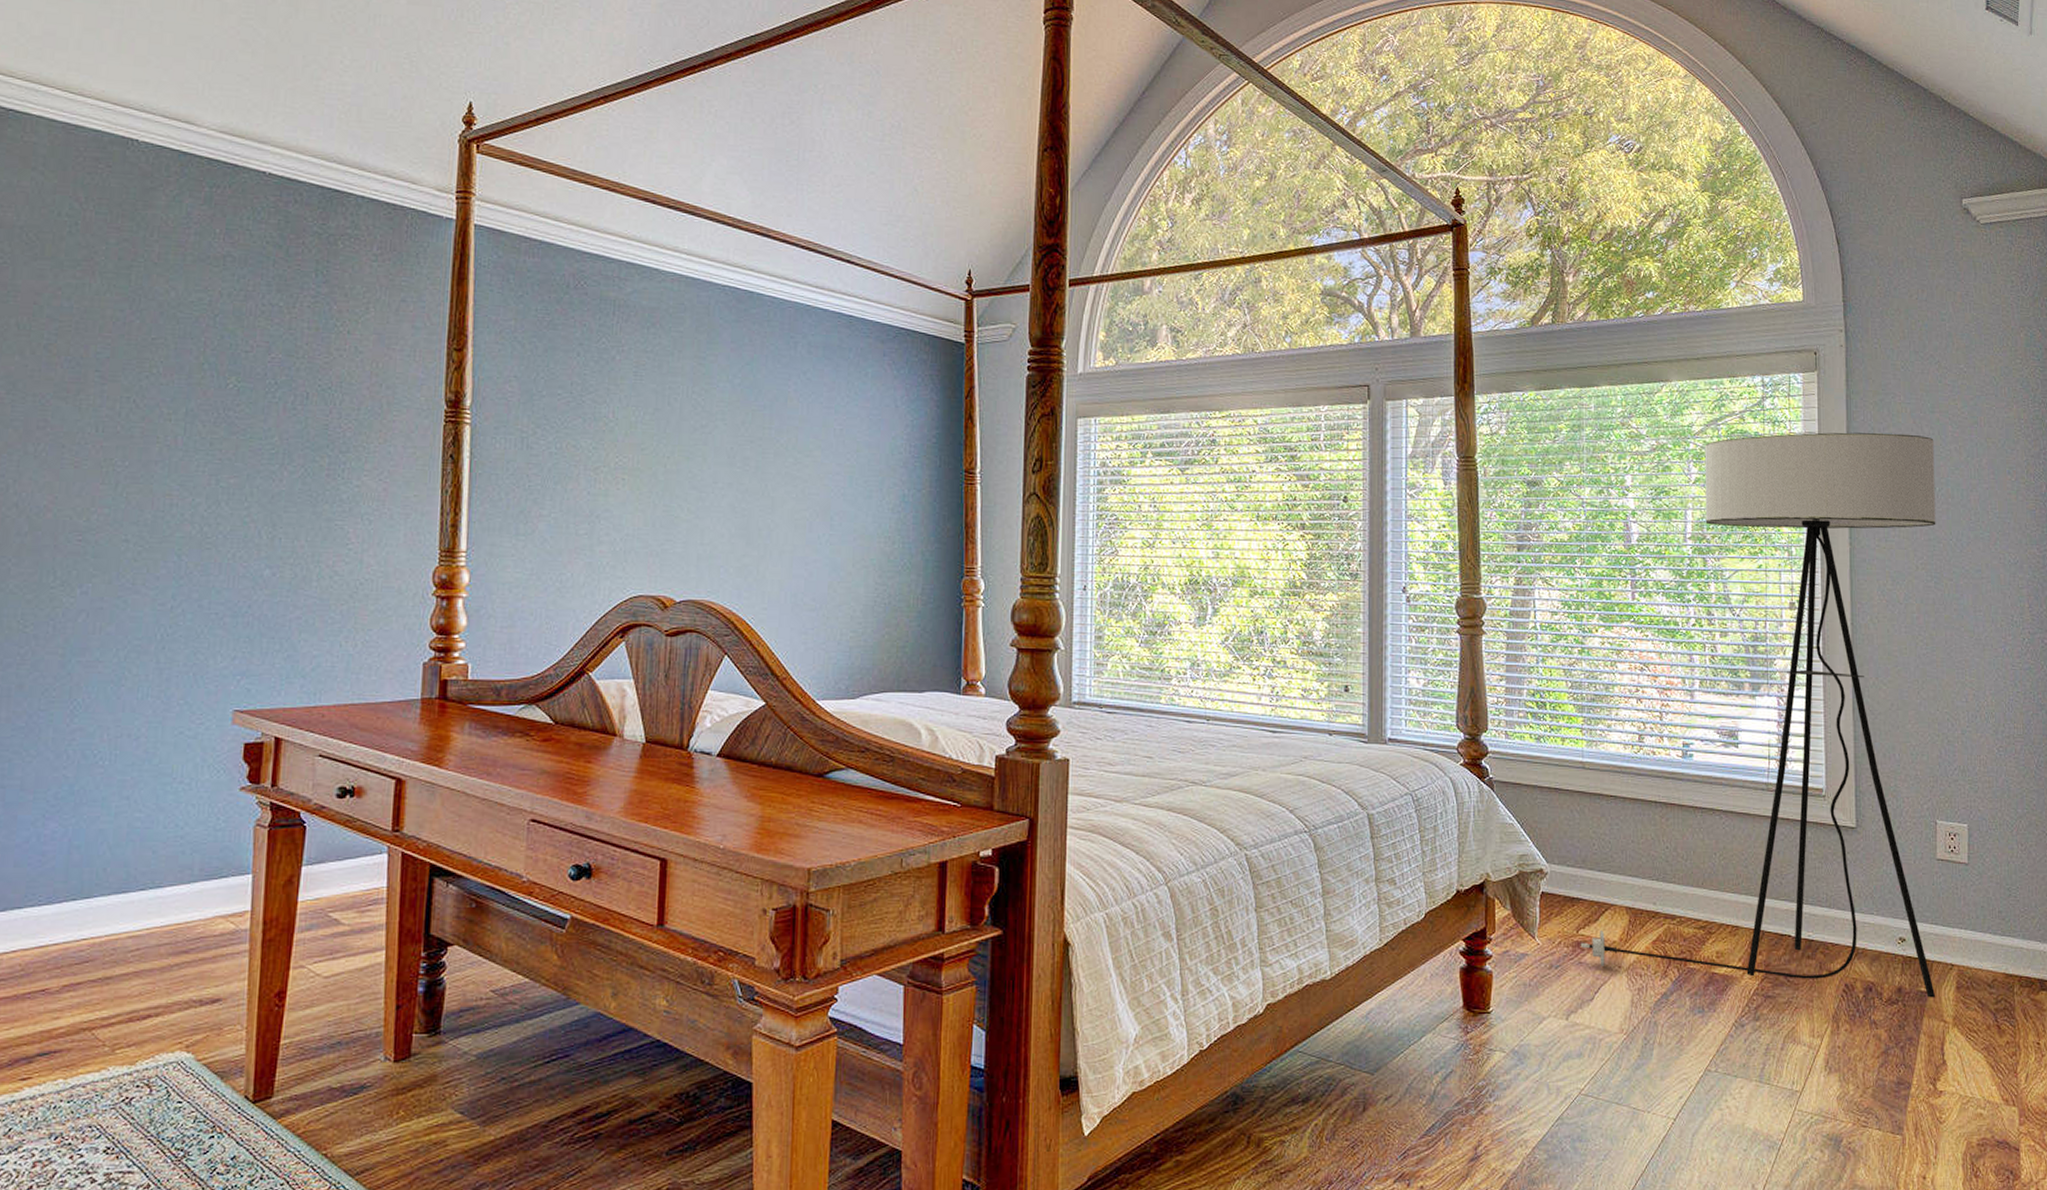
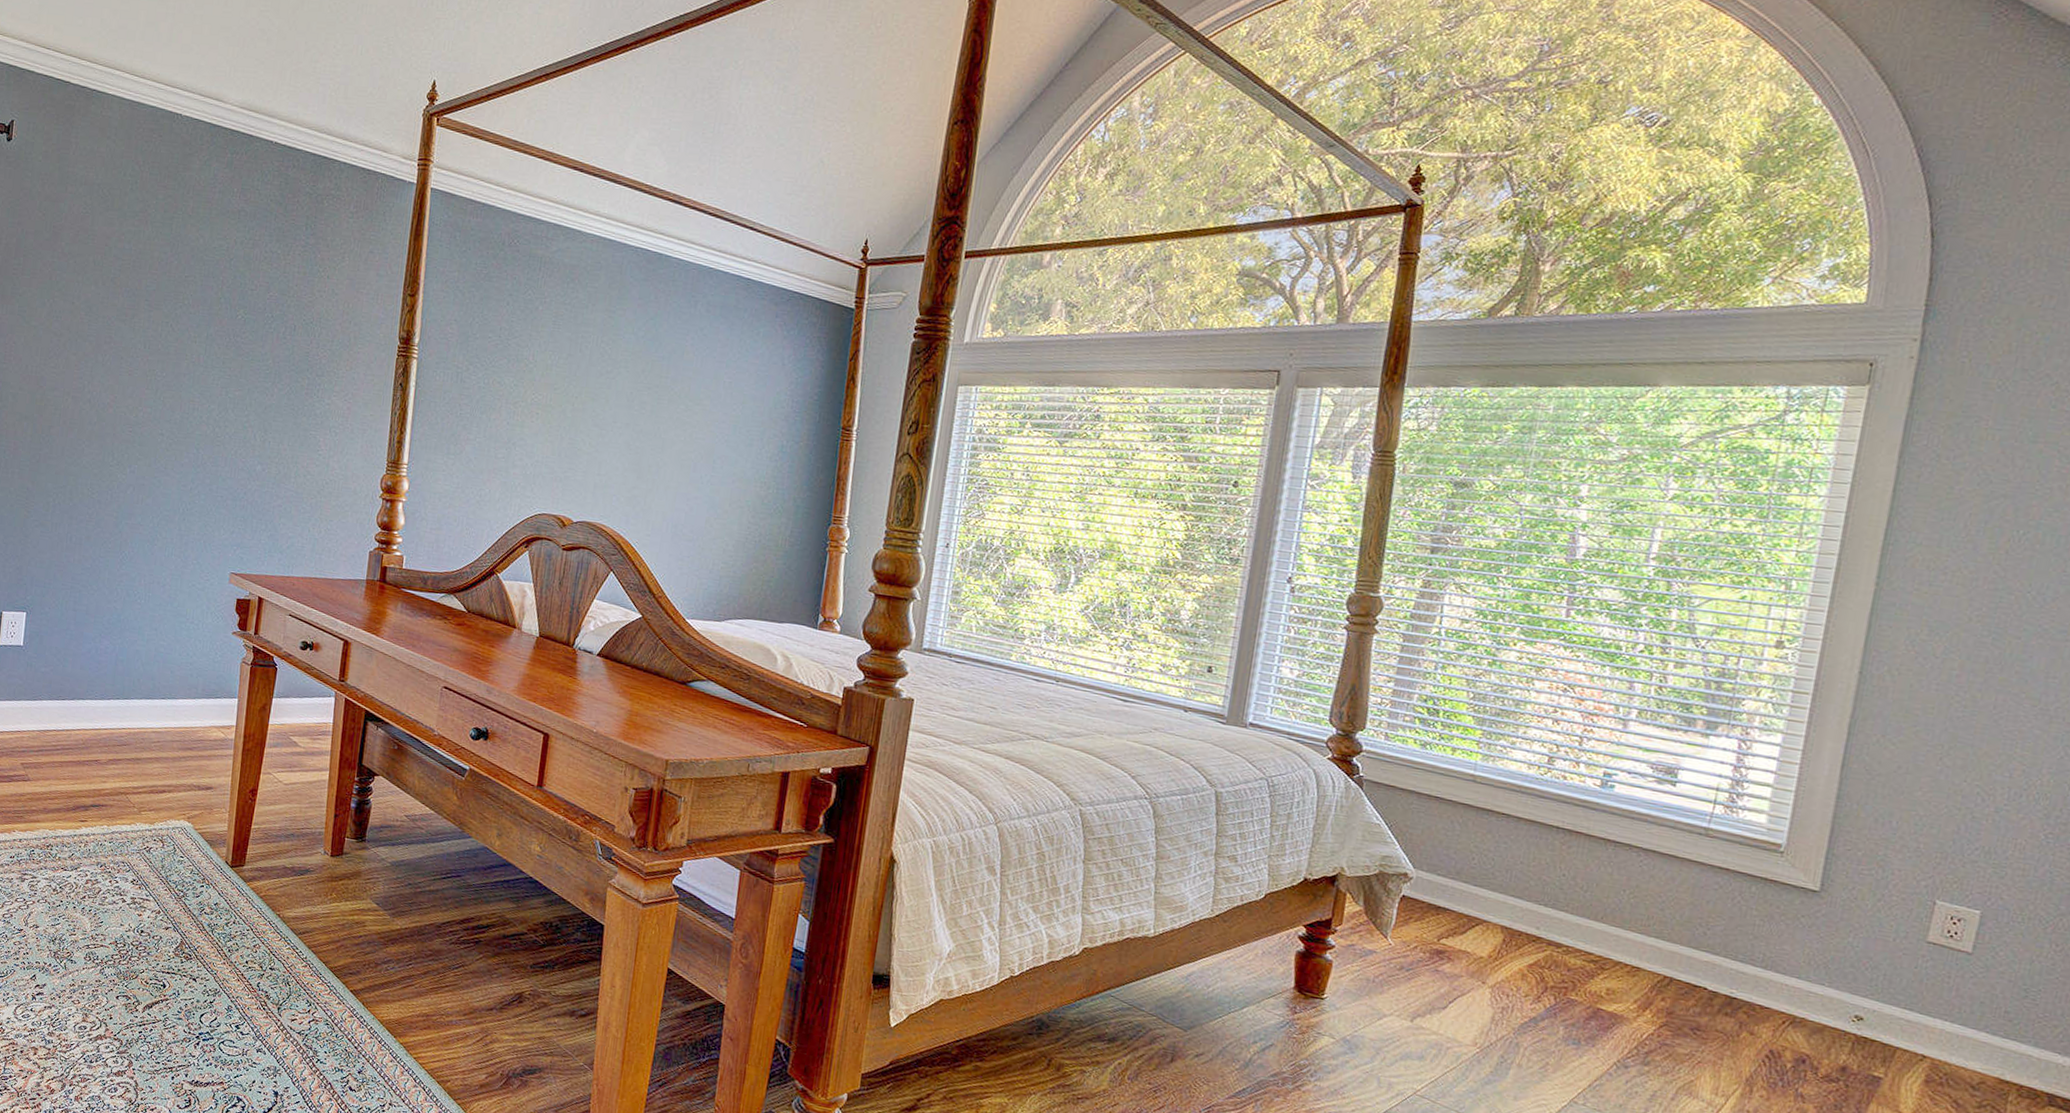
floor lamp: present [1580,432,1936,998] -> none [1439,453,2029,1086]

